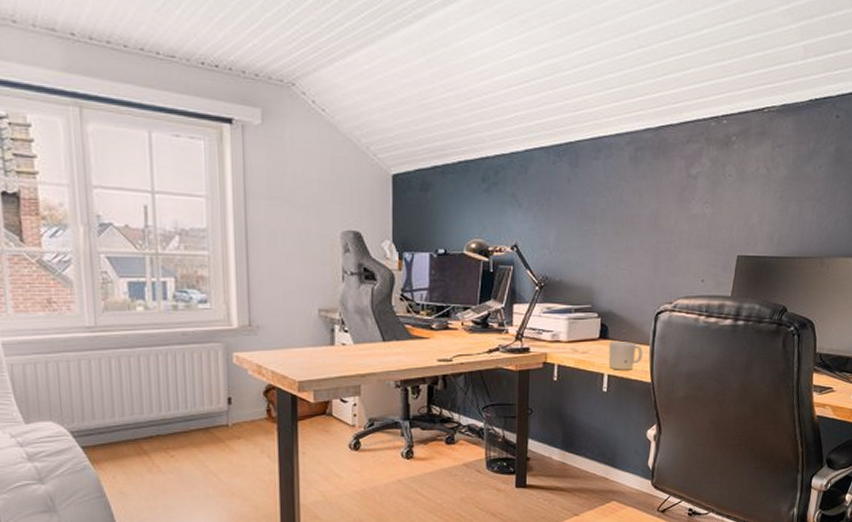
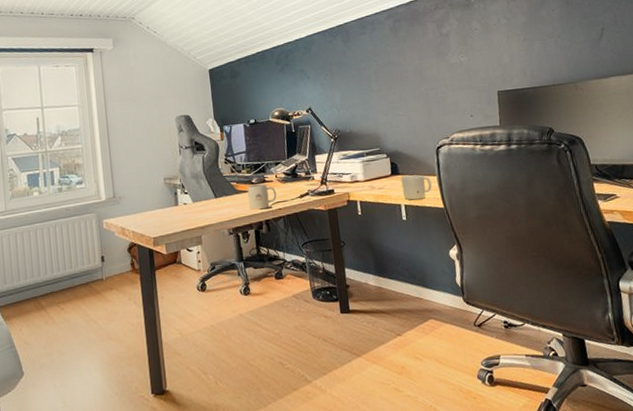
mug: none [425,330,460,362] -> present [247,183,277,210]

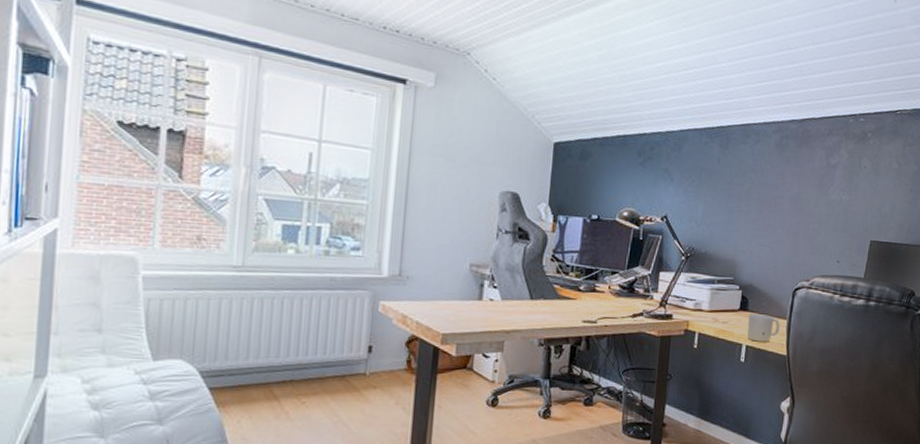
mug: present [247,183,277,210] -> none [570,291,606,323]

